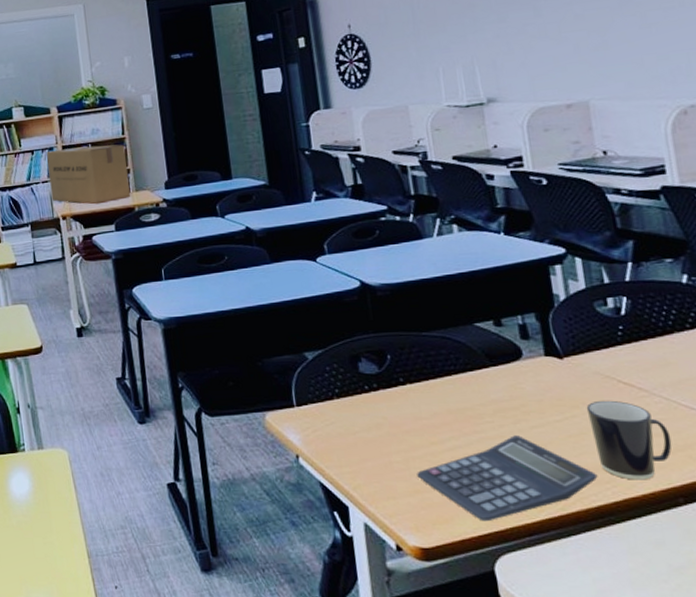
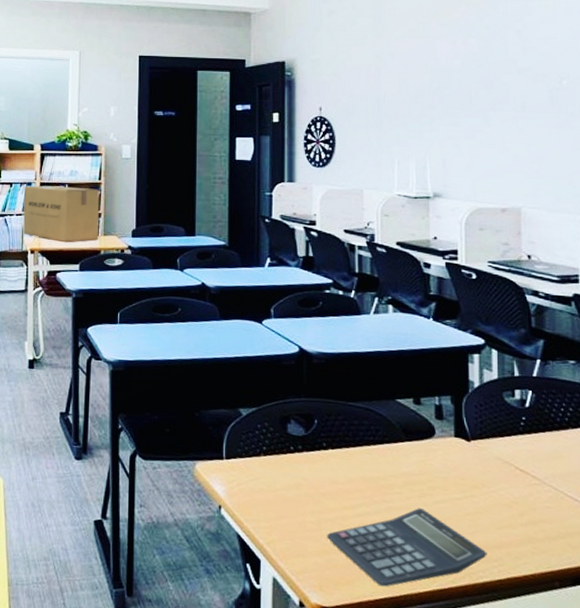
mug: present [586,400,672,480] -> none [485,483,555,562]

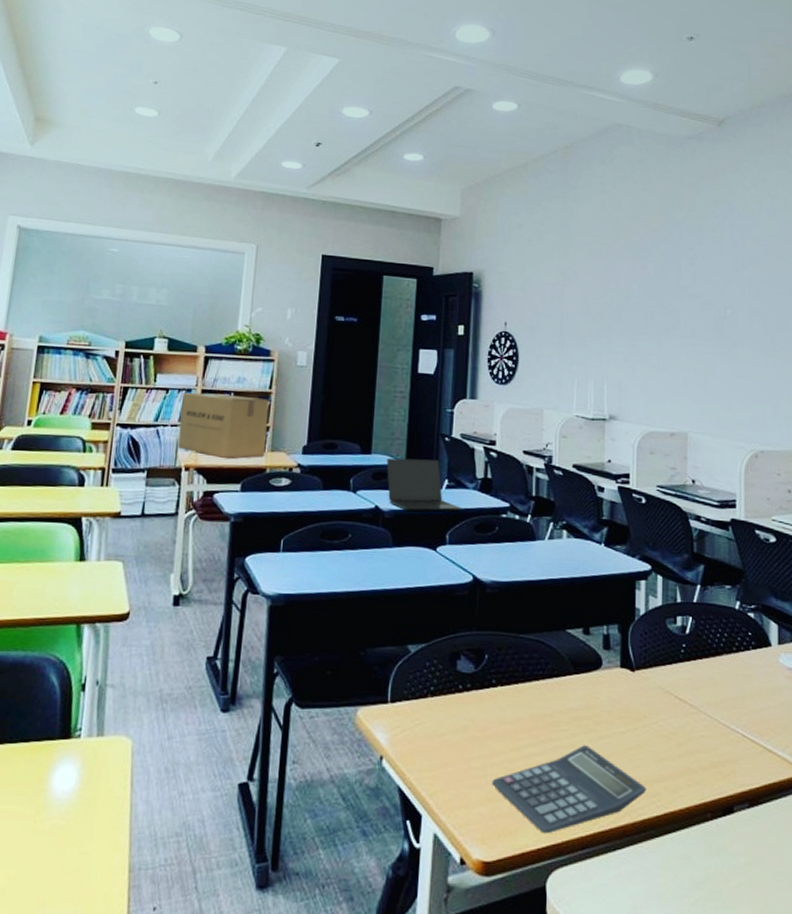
laptop: none [210,239,285,288] -> present [386,458,462,512]

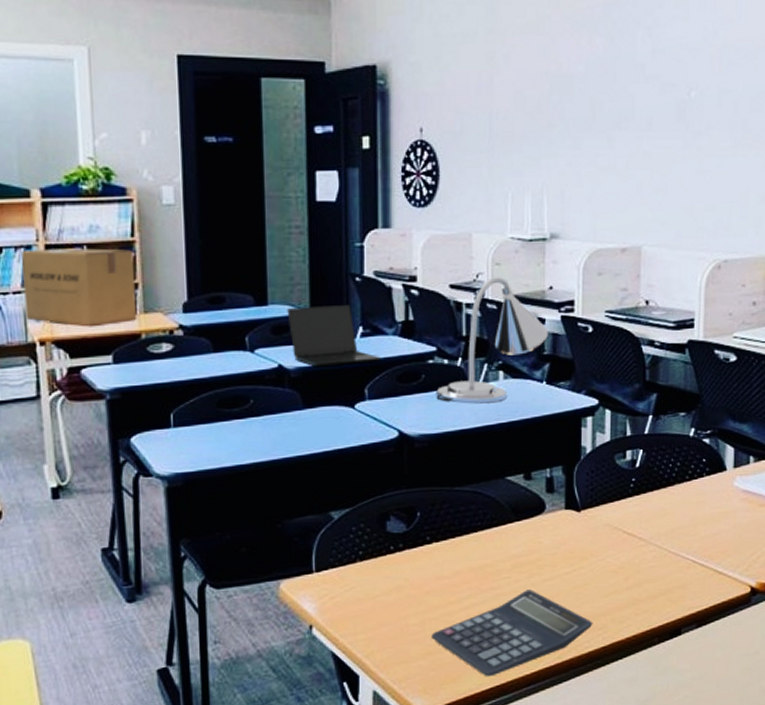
table lamp: none [507,447,607,559] -> present [436,277,548,404]

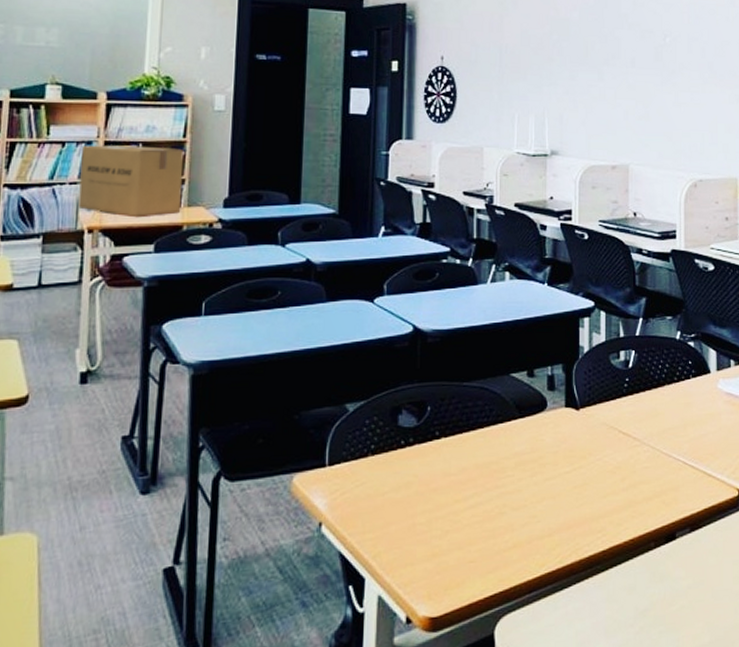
laptop: present [287,305,381,368] -> none [317,206,400,263]
calculator: present [431,589,593,677] -> none [437,488,592,582]
table lamp: present [436,277,548,404] -> none [448,186,549,302]

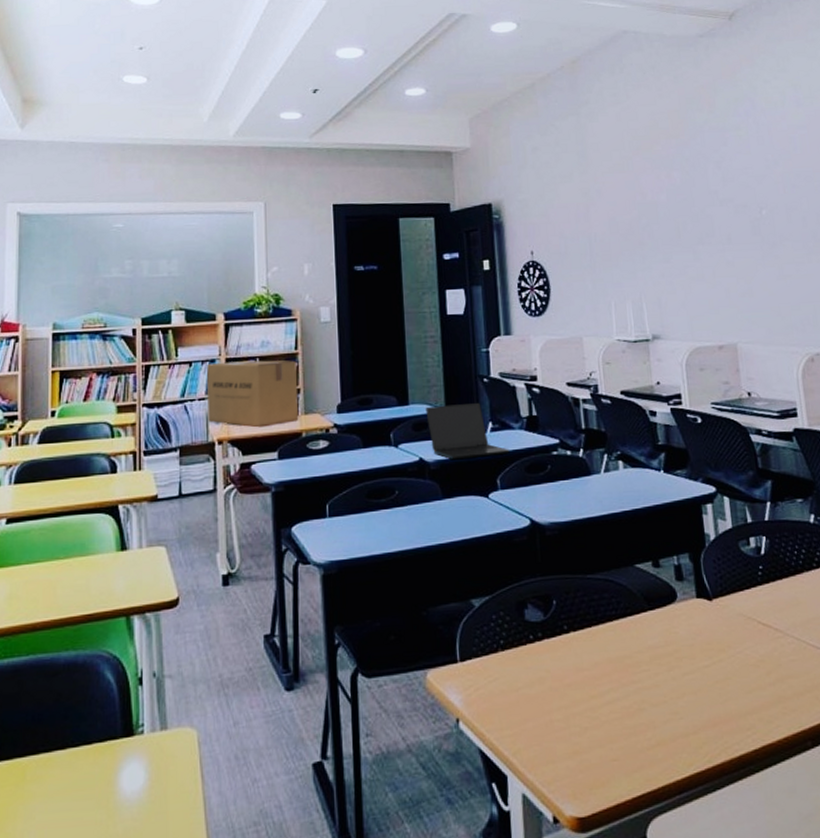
laptop: none [317,206,400,263] -> present [425,403,510,460]

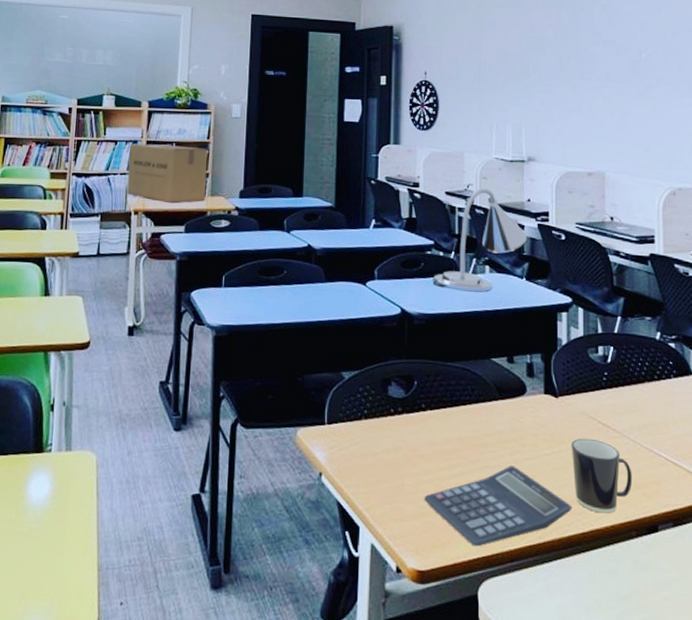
laptop: present [425,403,510,460] -> none [317,200,389,250]
table lamp: none [562,374,661,493] -> present [433,188,527,292]
calculator: none [576,683,740,782] -> present [424,466,572,547]
mug: none [731,642,802,725] -> present [571,438,633,514]

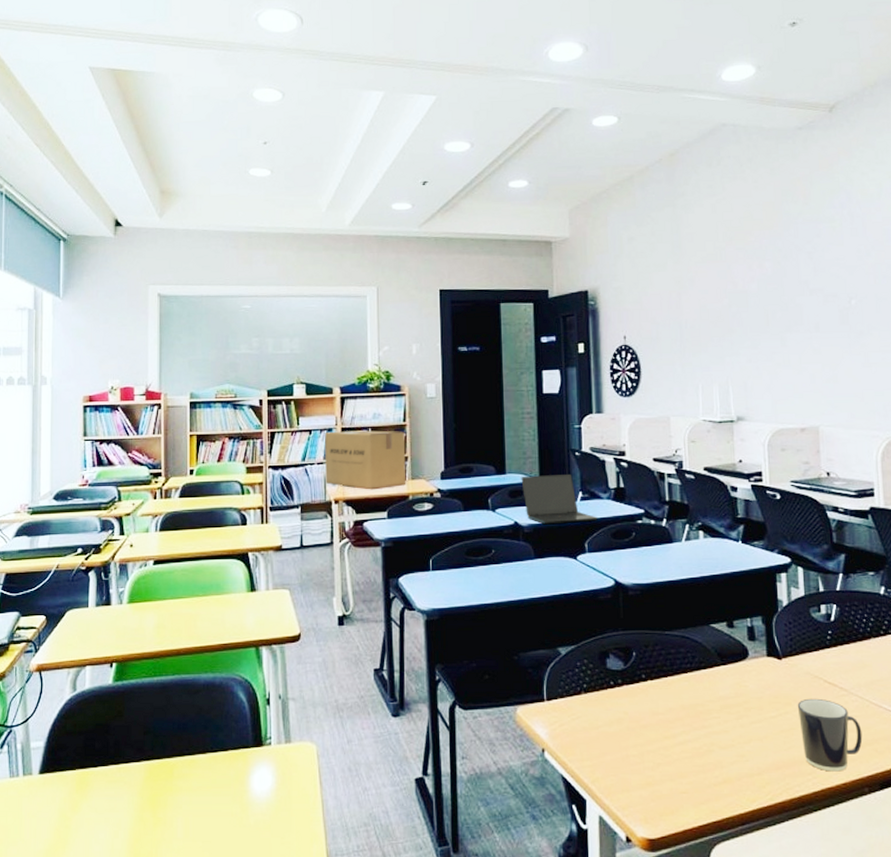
laptop: none [317,200,389,250] -> present [521,475,598,525]
calculator: present [424,466,572,547] -> none [650,730,802,812]
table lamp: present [433,188,527,292] -> none [645,452,741,559]

